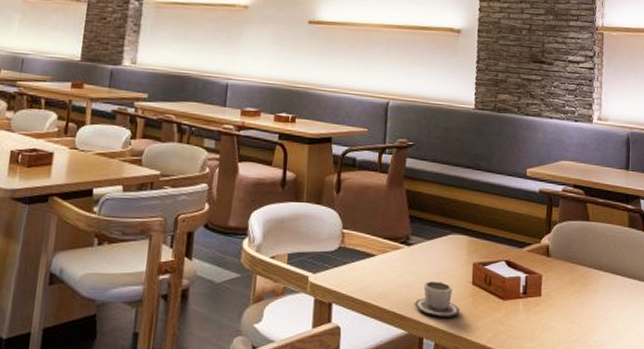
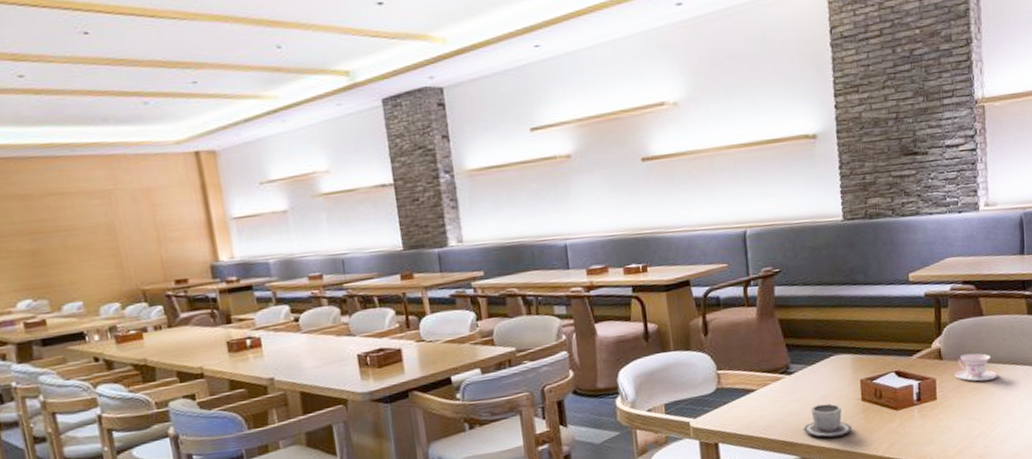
teacup: none [560,255,599,285] -> present [955,353,998,382]

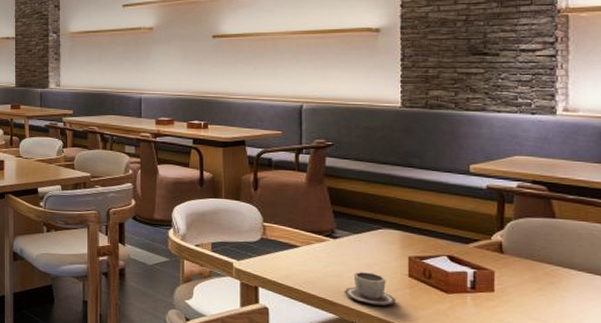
teacup: present [955,353,998,382] -> none [517,253,571,284]

